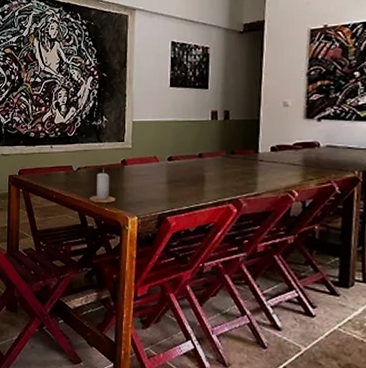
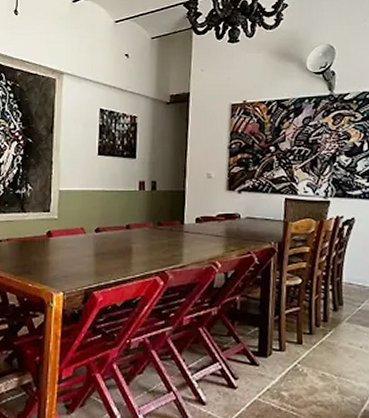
candle: present [90,170,115,204] -> none [12,243,39,279]

